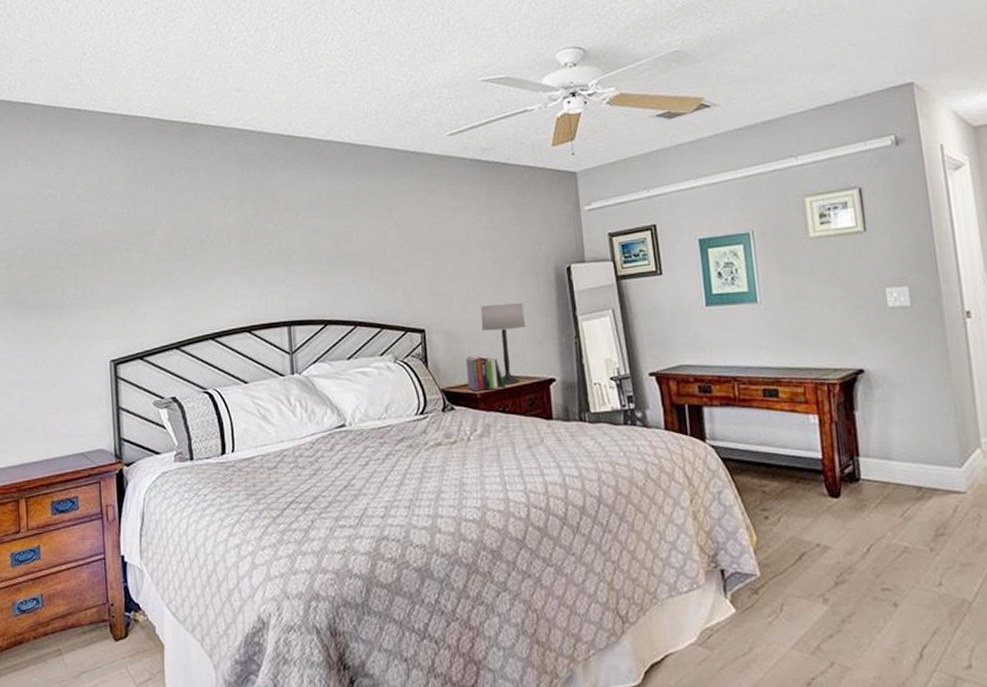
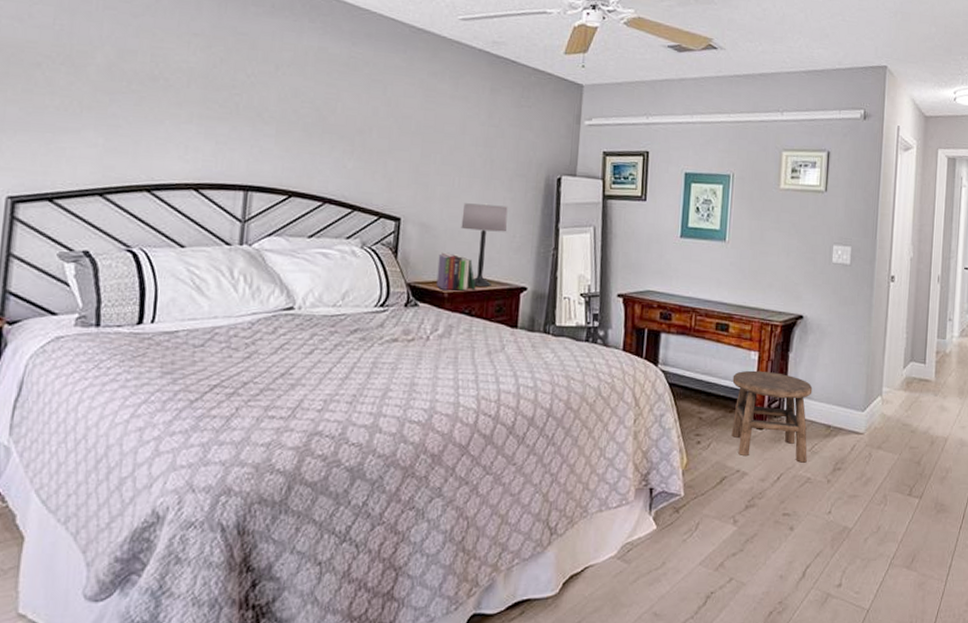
stool: none [792,434,900,531] -> present [731,370,813,463]

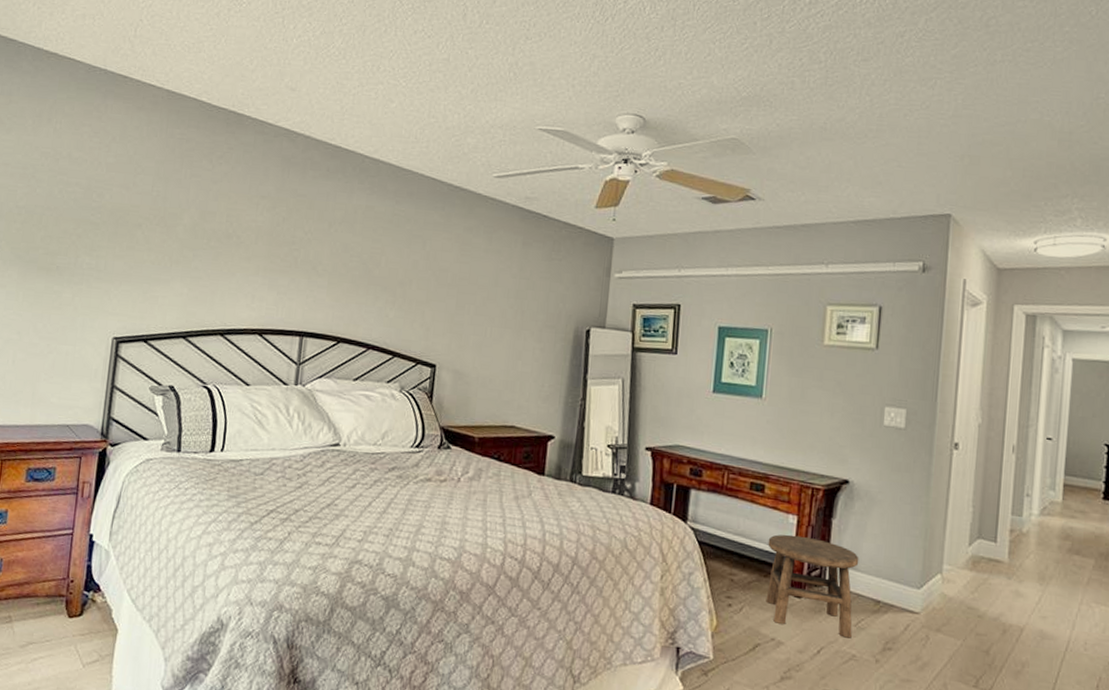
books: present [436,252,475,291] -> none [467,398,505,437]
table lamp: present [461,203,508,287] -> none [492,352,537,434]

